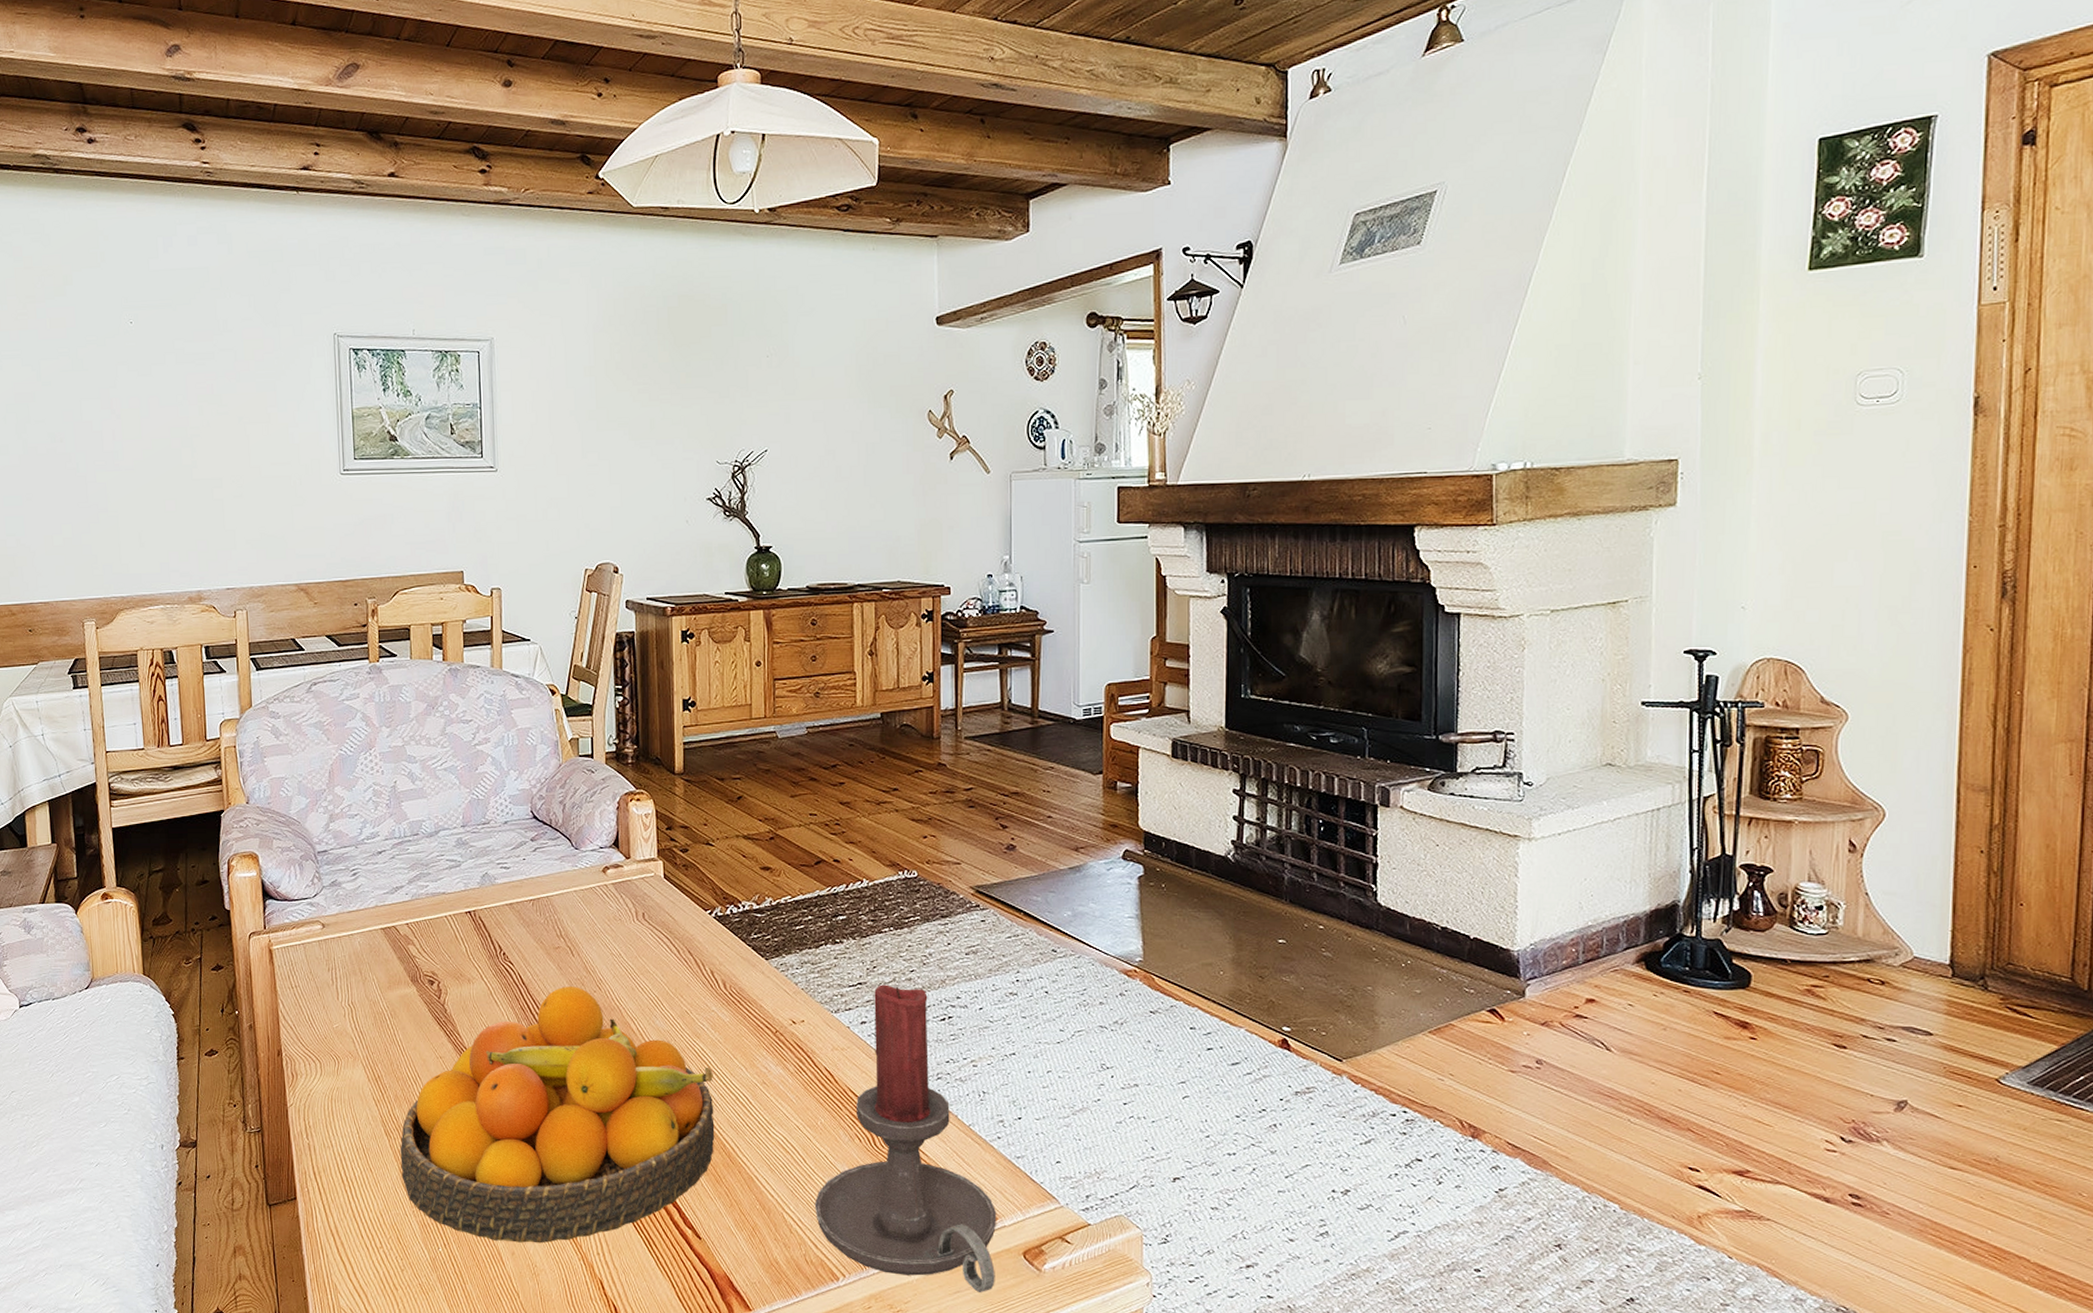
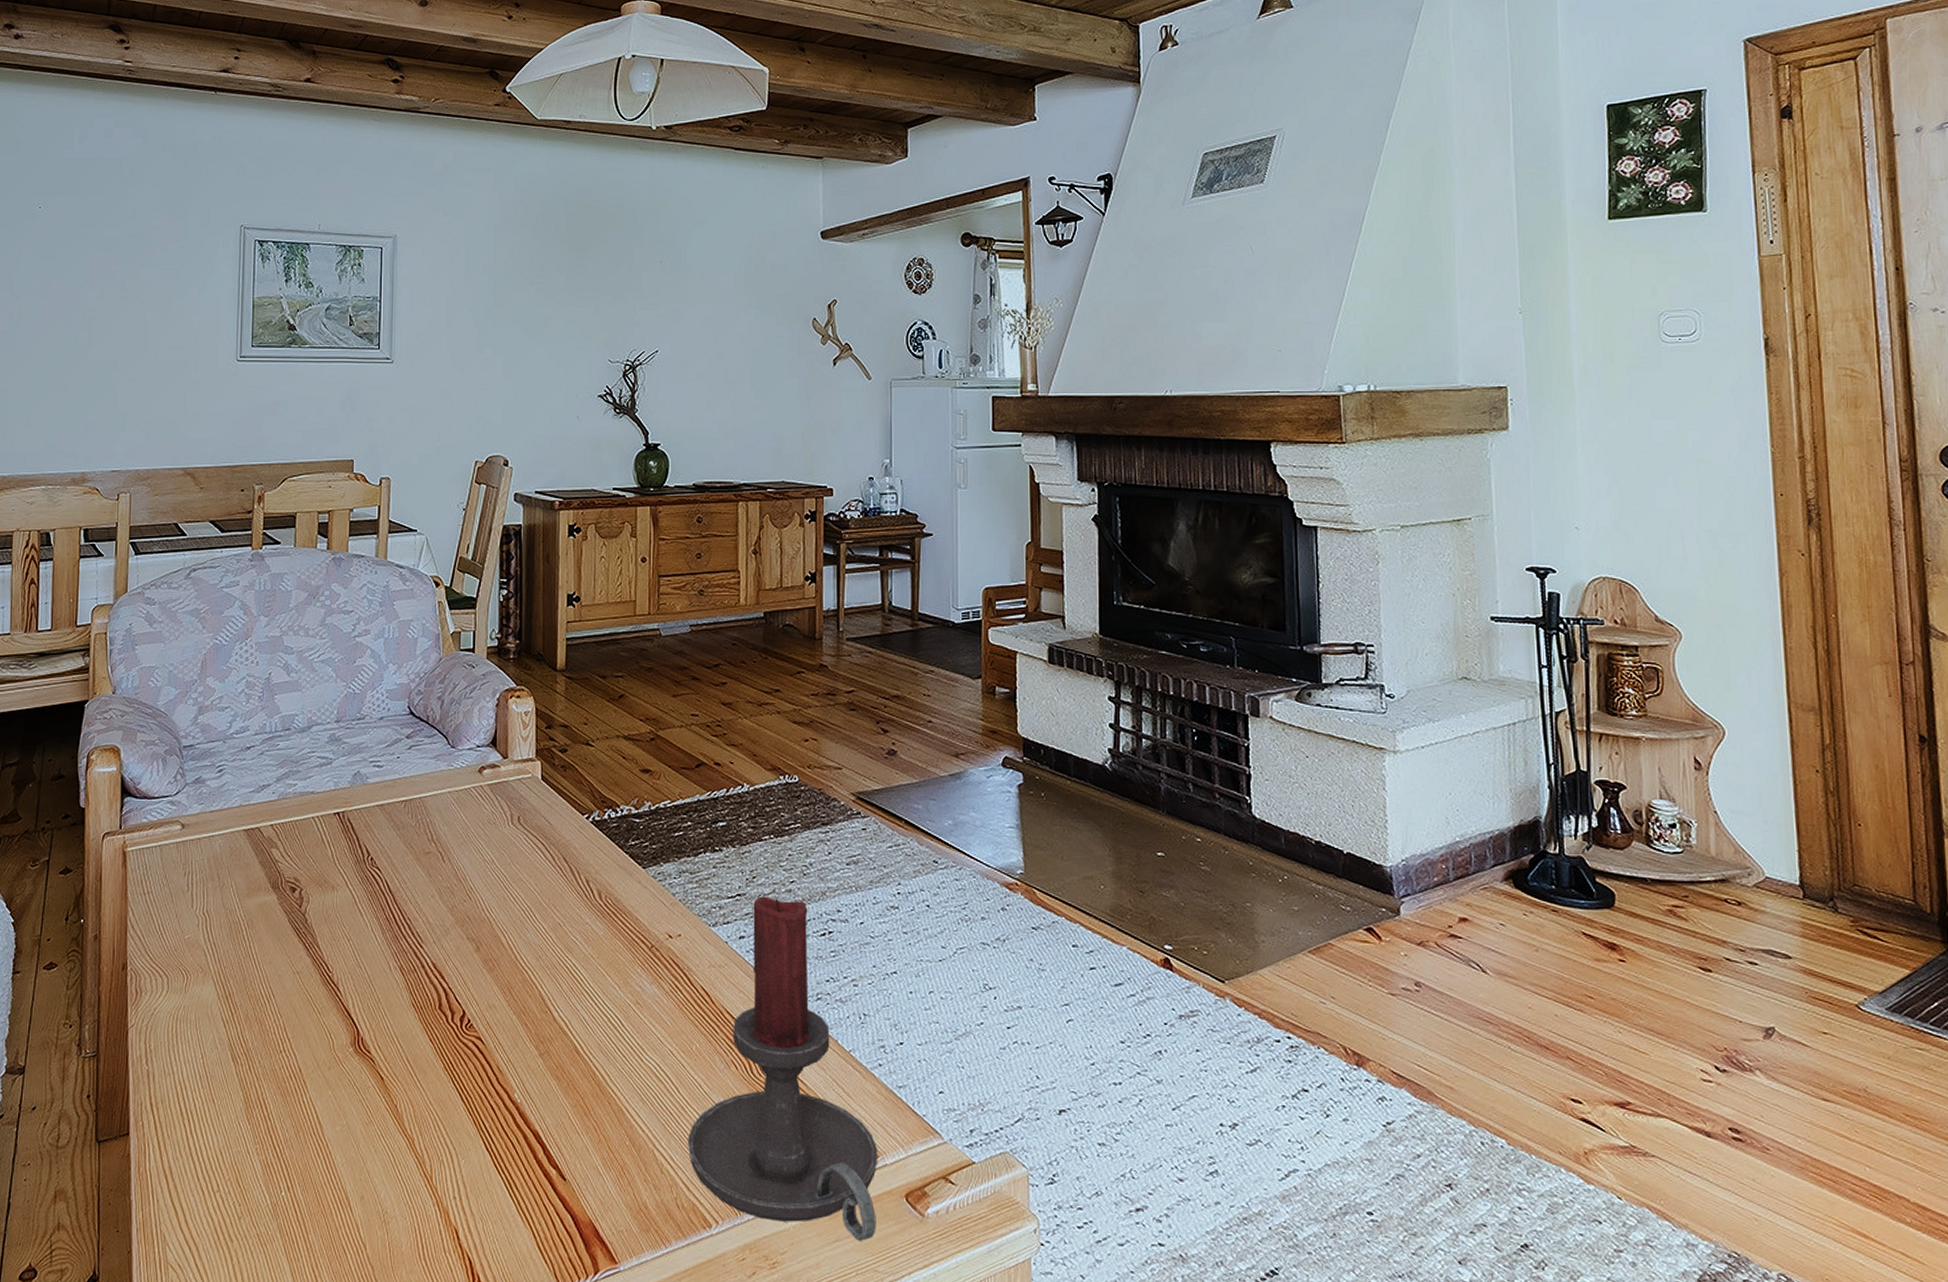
fruit bowl: present [400,986,715,1244] -> none [246,895,585,1186]

